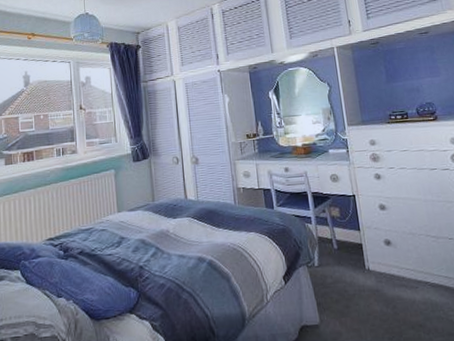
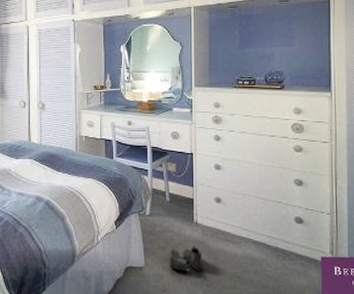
boots: none [345,295,382,326] -> present [169,246,203,272]

